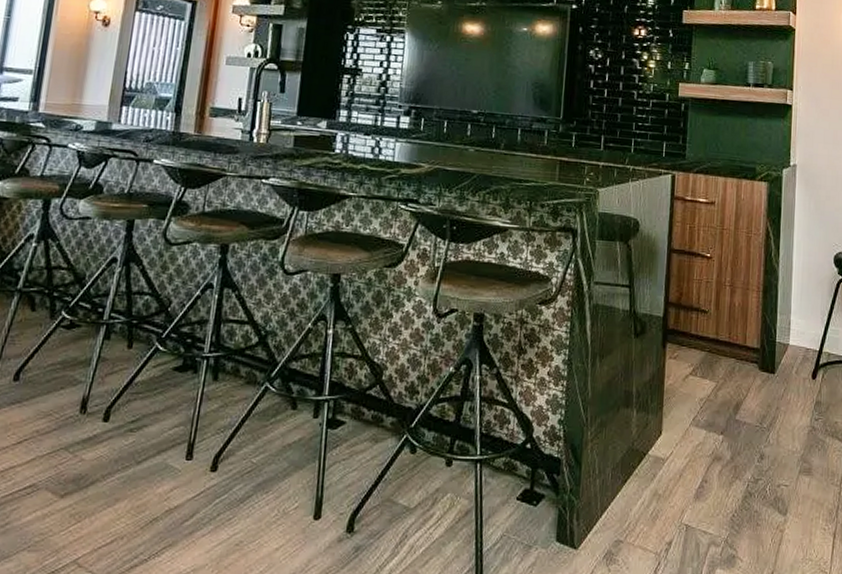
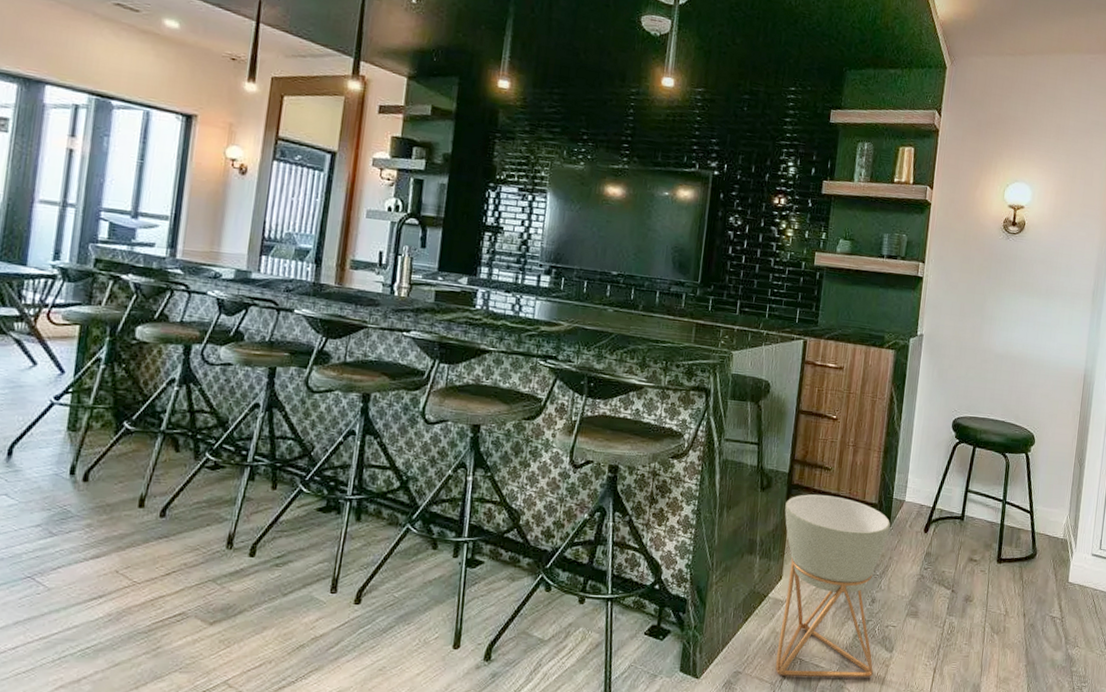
planter: none [659,340,775,546] -> present [775,494,890,678]

